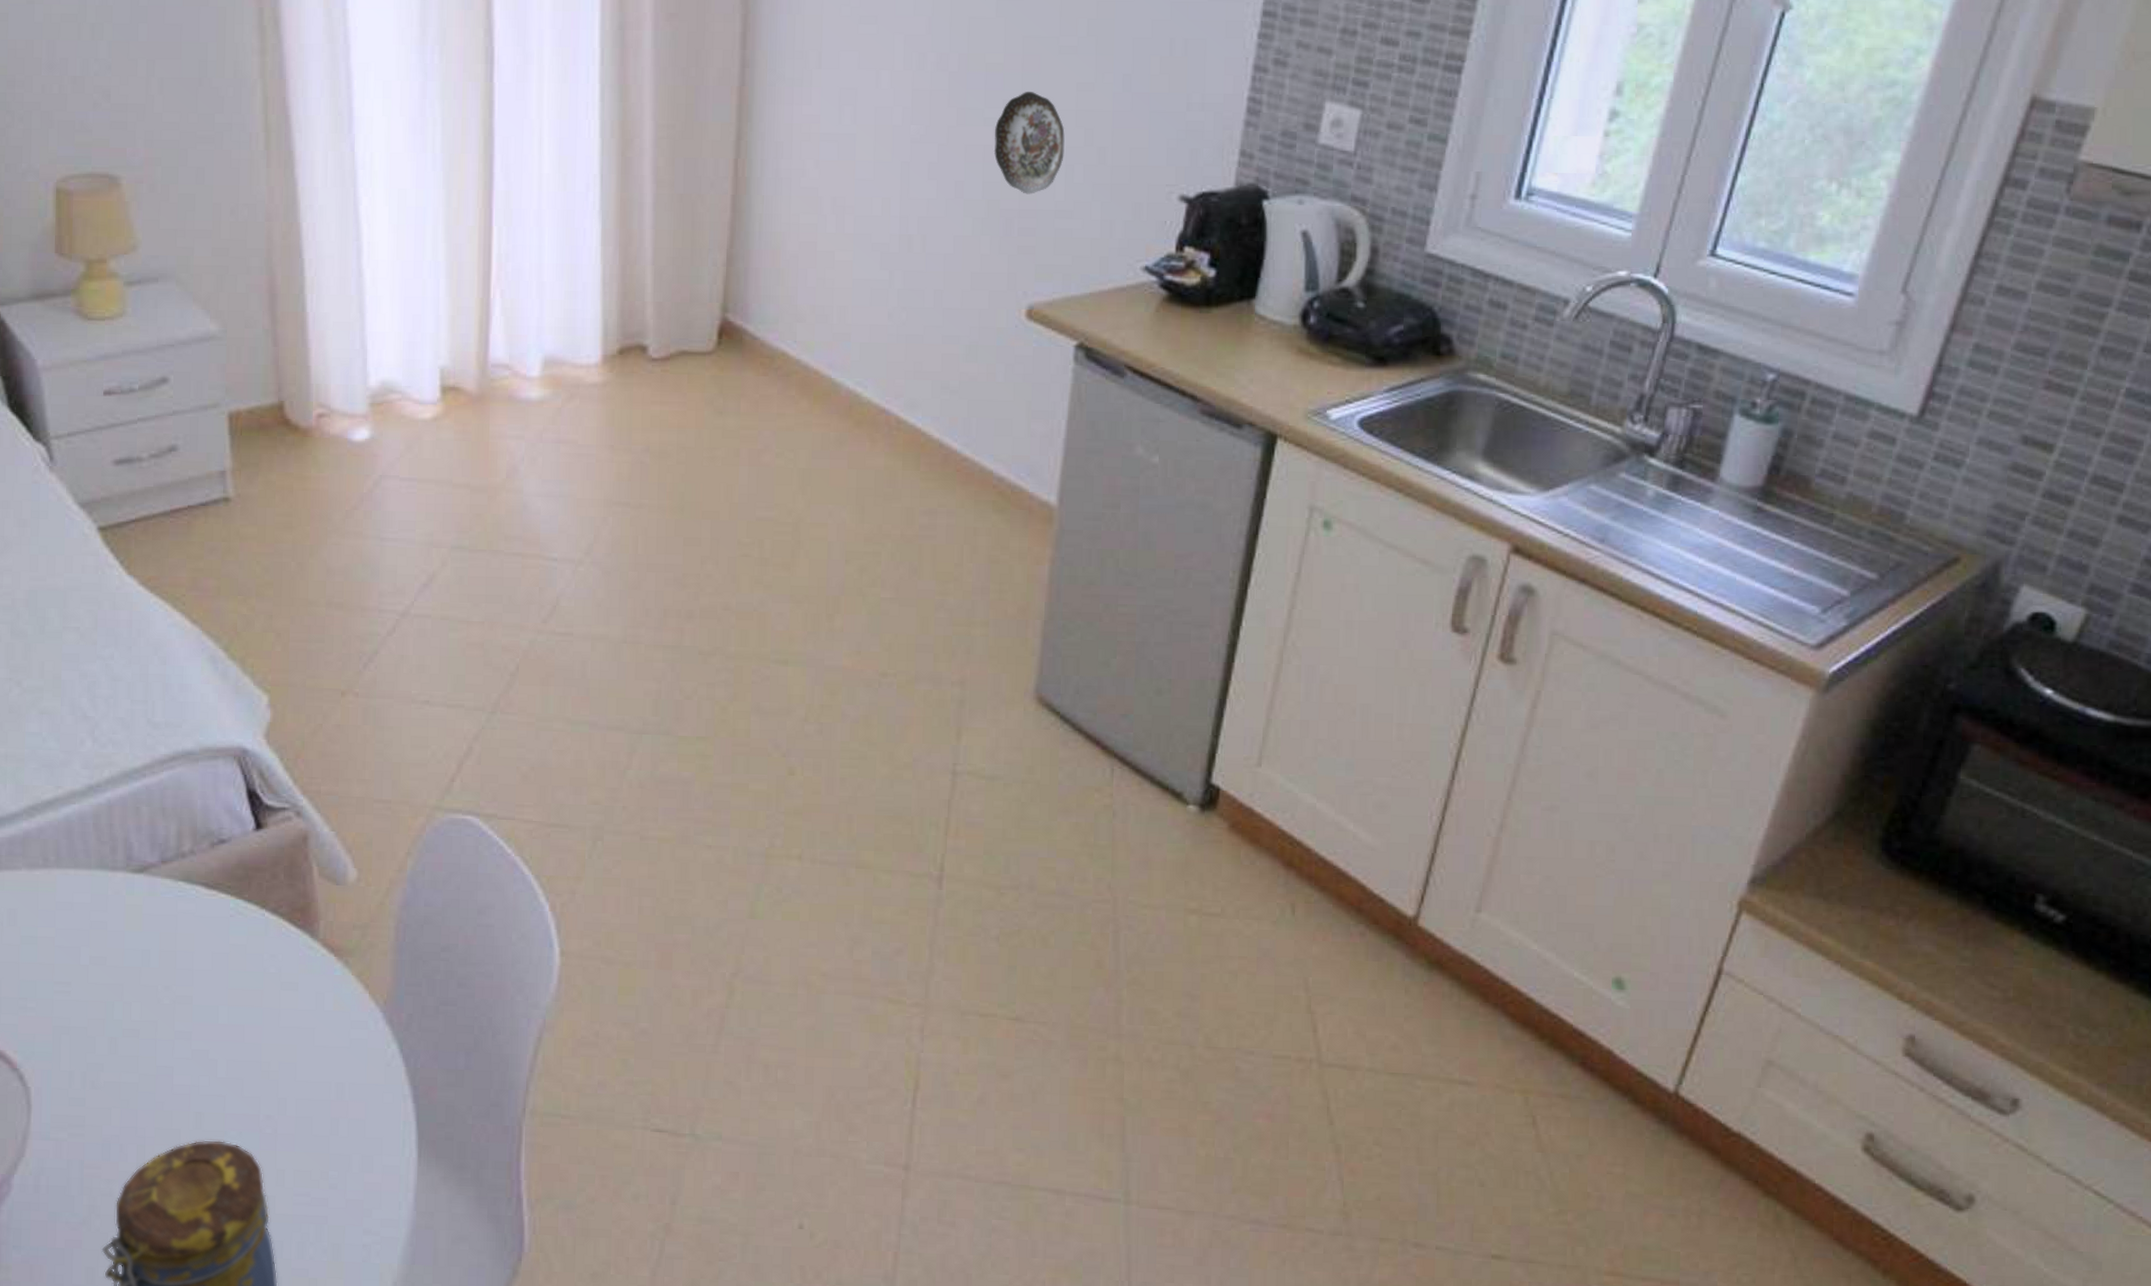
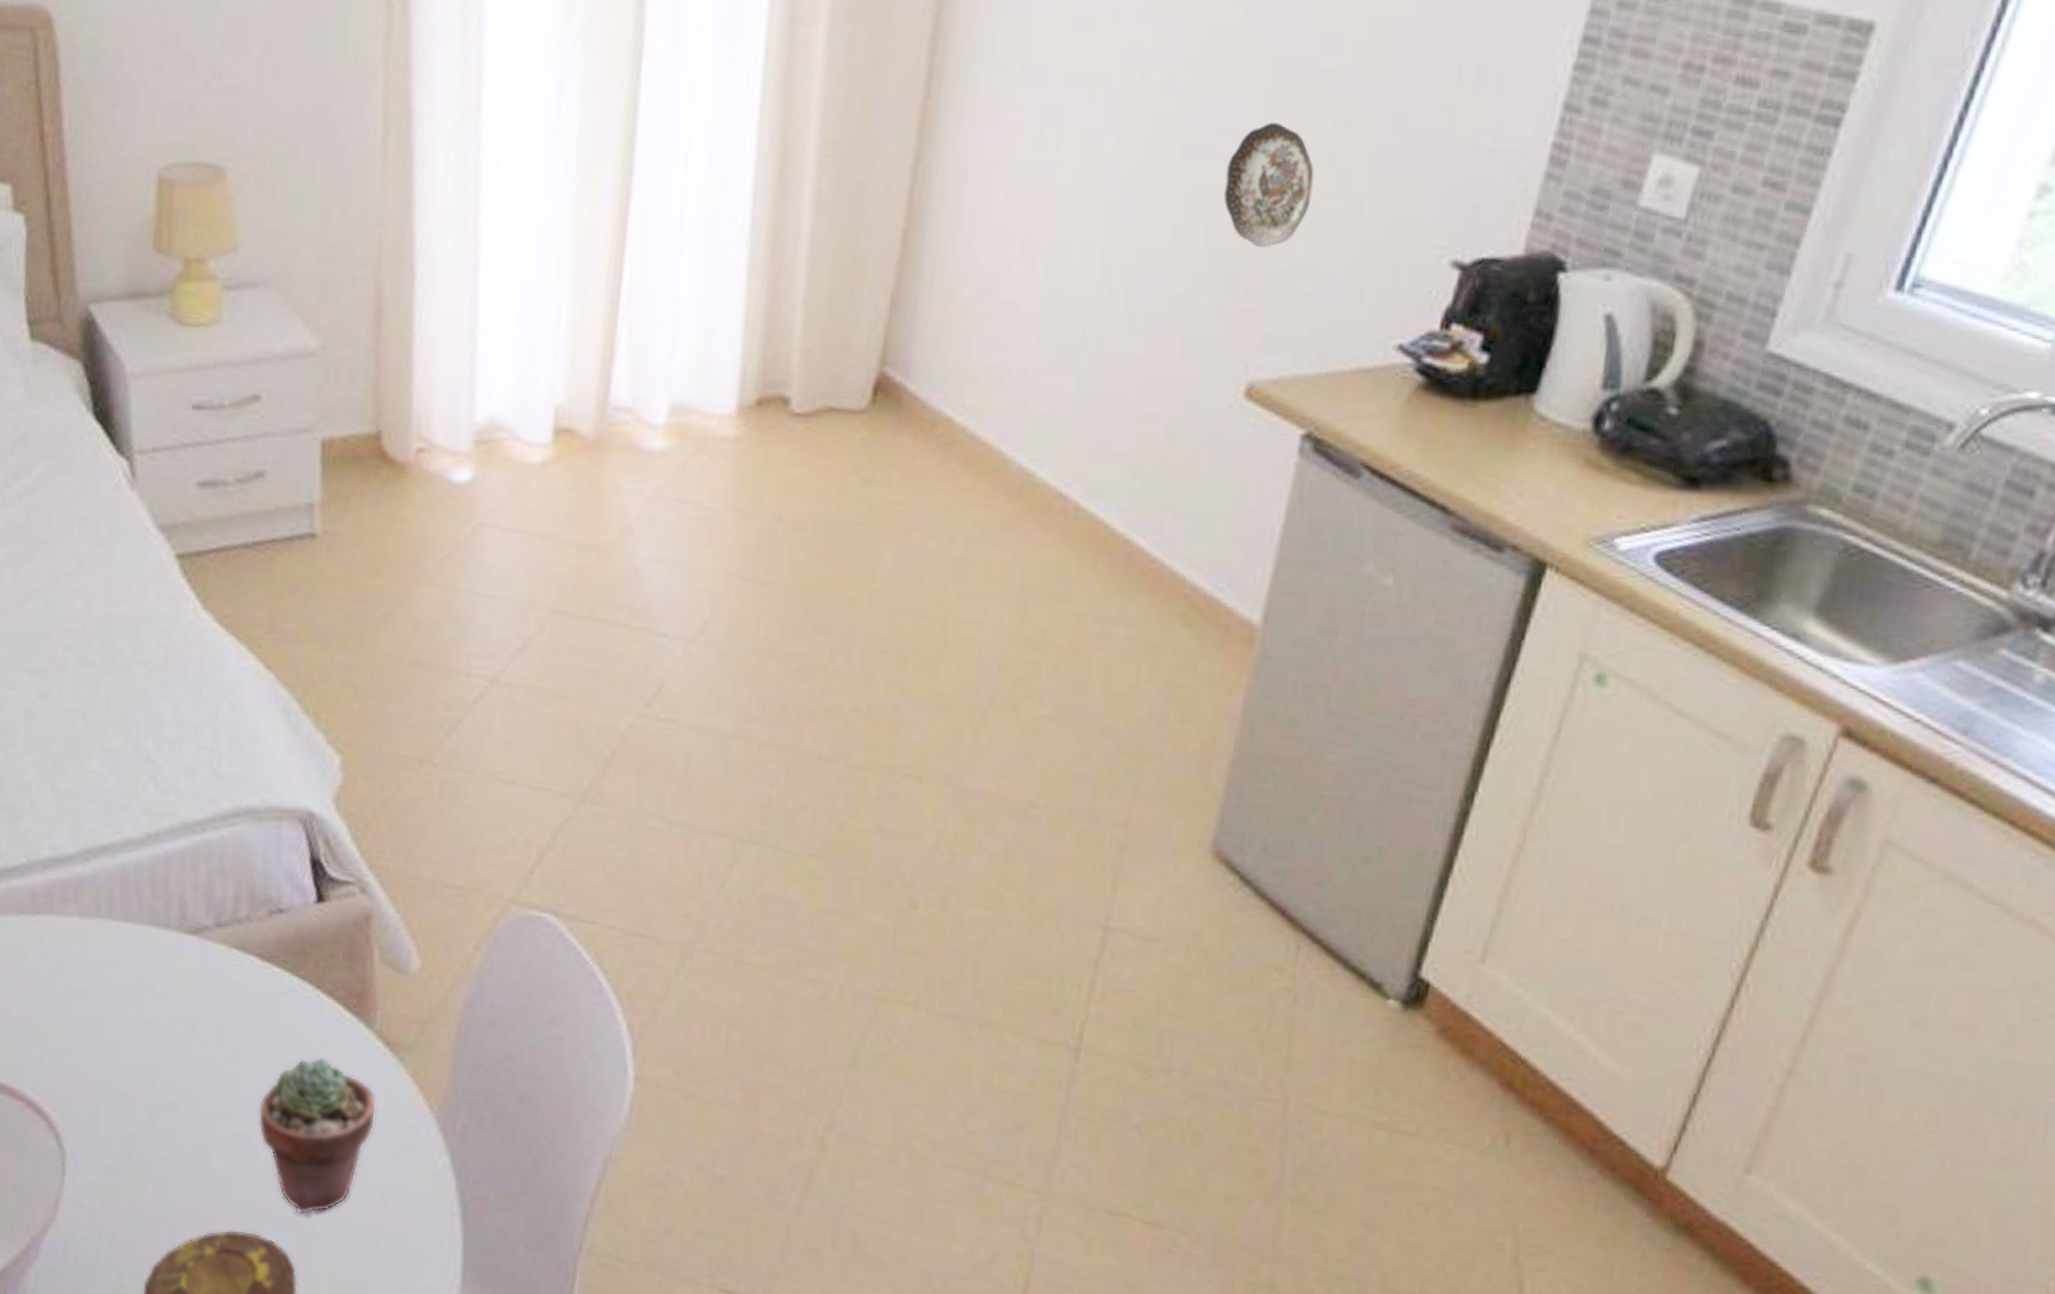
potted succulent: none [215,970,326,1117] -> present [258,1056,377,1215]

